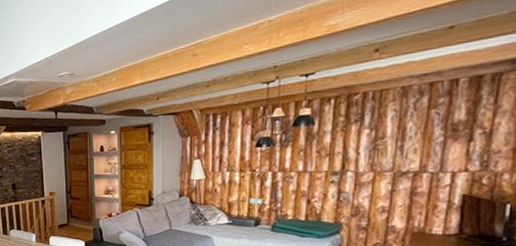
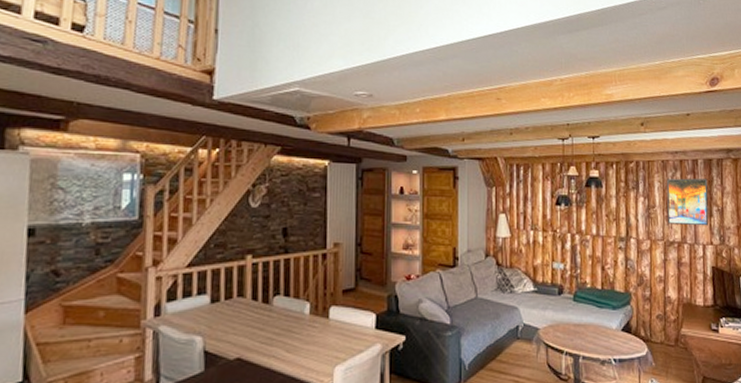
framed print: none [400,99,472,154] -> present [666,178,709,226]

